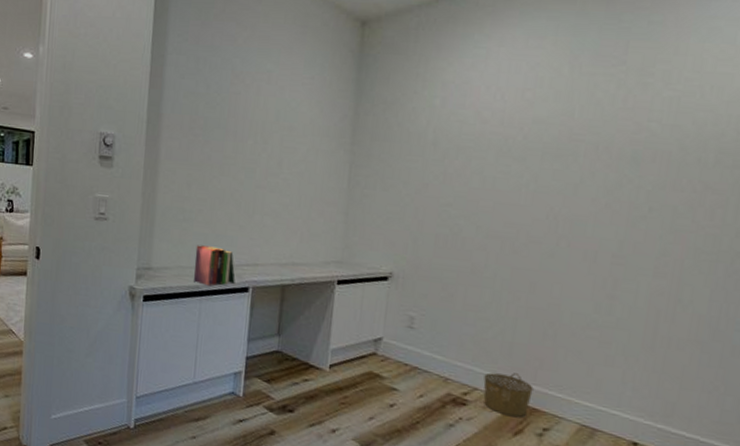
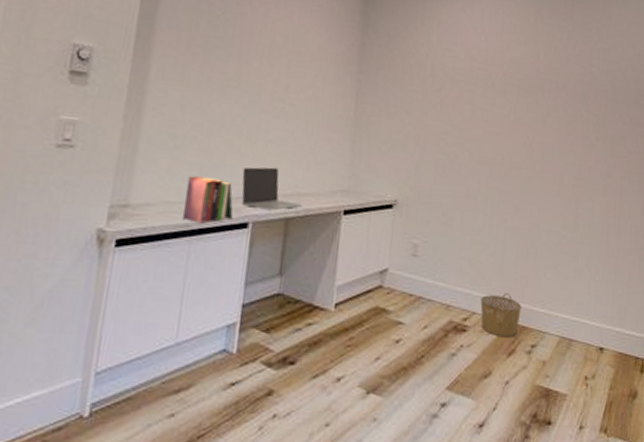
laptop: none [241,238,298,278] -> present [241,167,303,211]

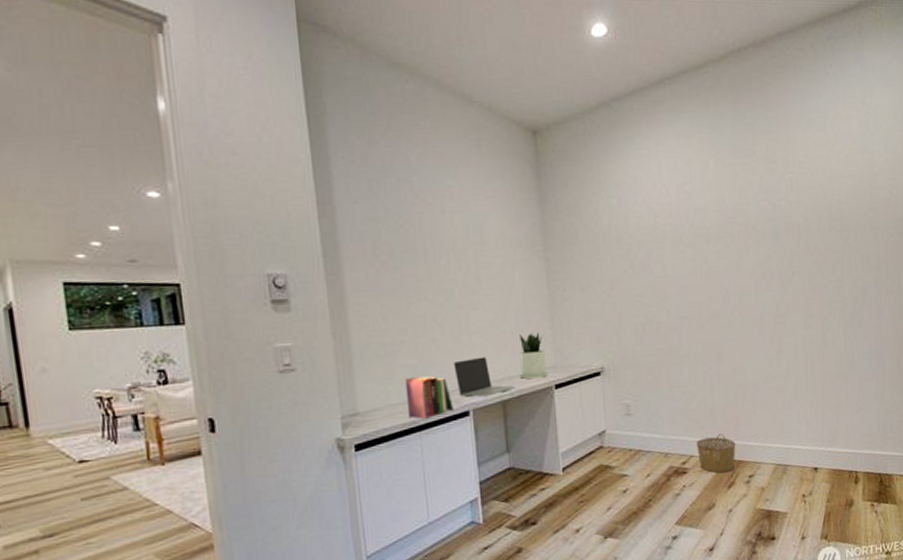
planter: none [309,151,341,201] -> present [519,332,549,380]

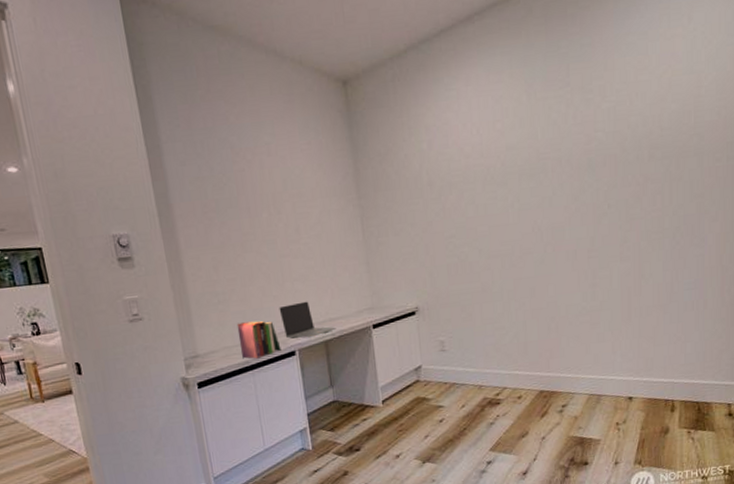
planter: present [519,332,549,380] -> none [338,276,367,321]
basket: present [696,434,736,474] -> none [509,366,549,404]

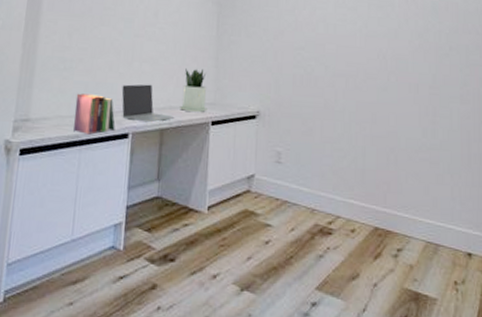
planter: none [338,276,367,321] -> present [180,68,207,113]

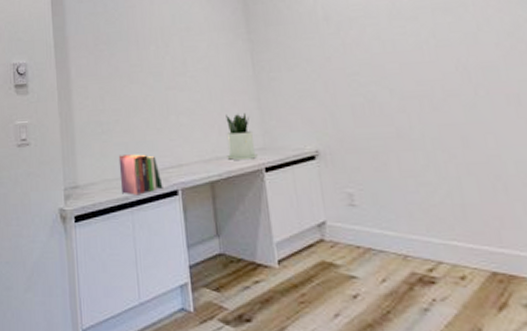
laptop: present [121,84,175,123] -> none [162,136,224,177]

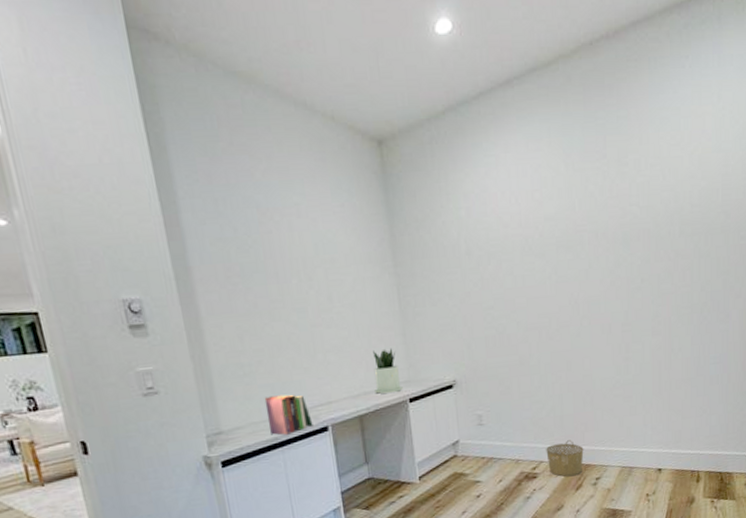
basket: none [445,238,505,289] -> present [546,440,584,477]

